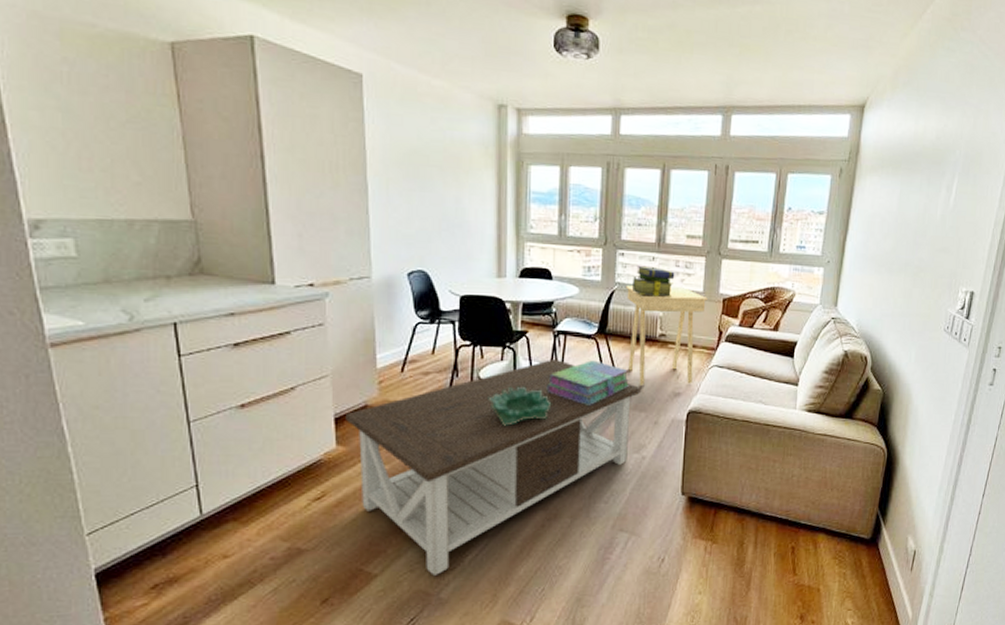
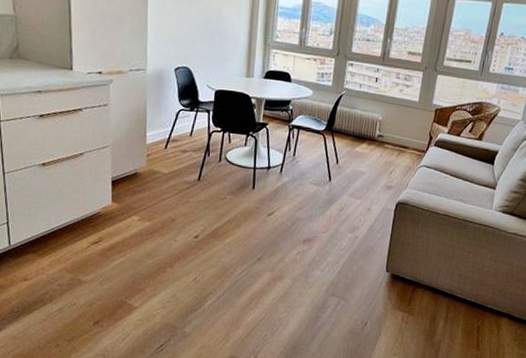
coffee table: present [346,358,640,577] -> none [120,148,358,314]
decorative bowl: present [488,386,550,426] -> none [232,168,282,200]
stack of books: present [546,360,629,407] -> none [280,152,349,191]
side table: present [625,285,708,385] -> none [349,91,422,180]
stack of books: present [631,265,675,297] -> none [357,75,395,104]

